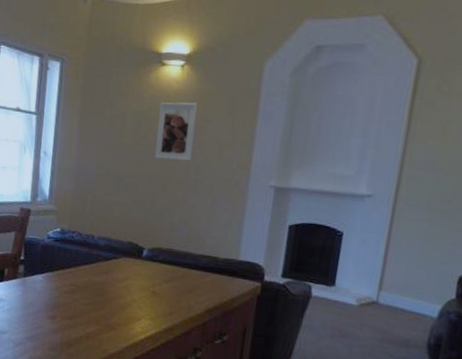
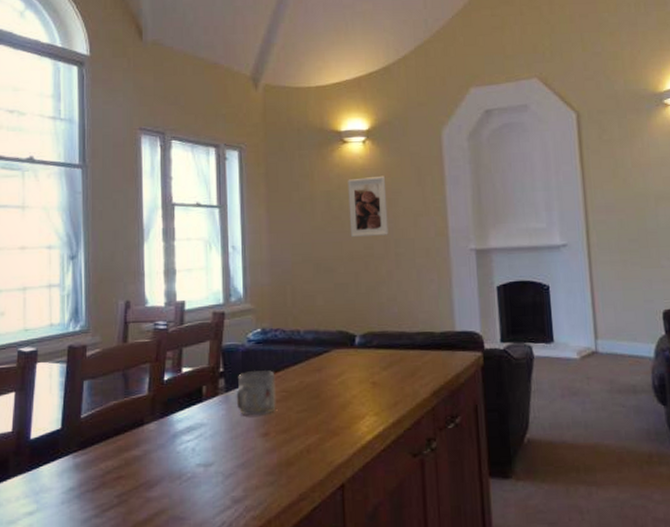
mug: none [31,263,68,301] -> present [236,370,276,415]

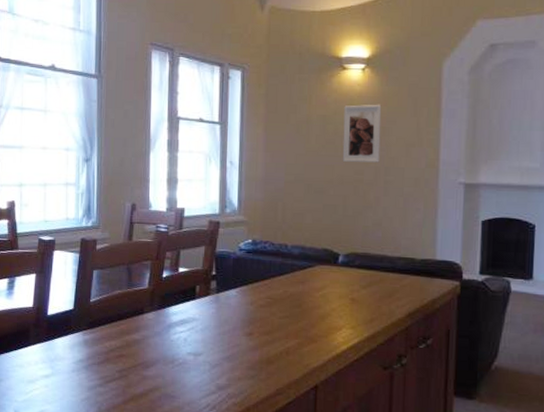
mug: present [236,370,276,415] -> none [225,276,262,317]

